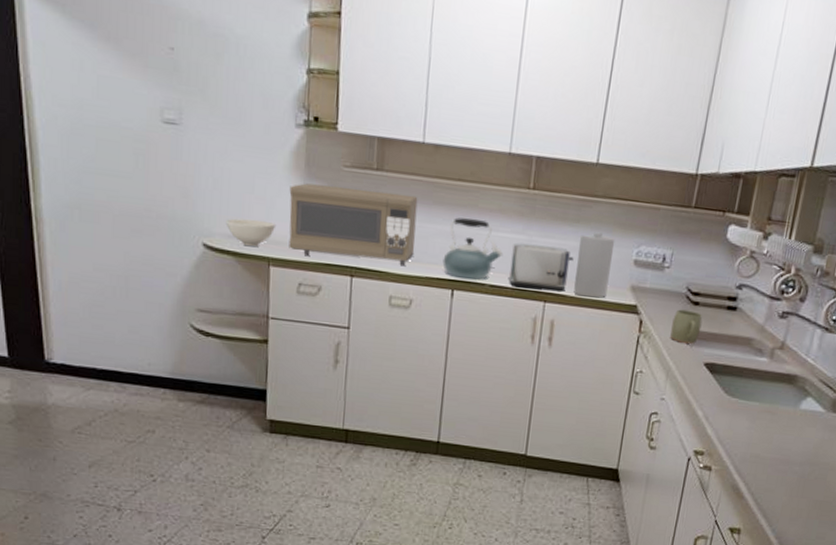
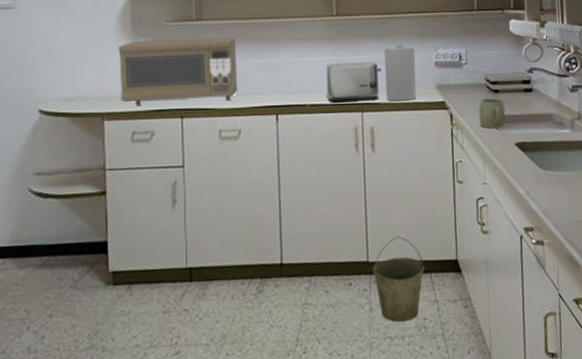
bowl: present [225,218,277,247] -> none [60,80,108,106]
kettle: present [442,217,504,280] -> none [265,49,319,104]
bucket: none [529,436,583,518] -> present [372,236,425,322]

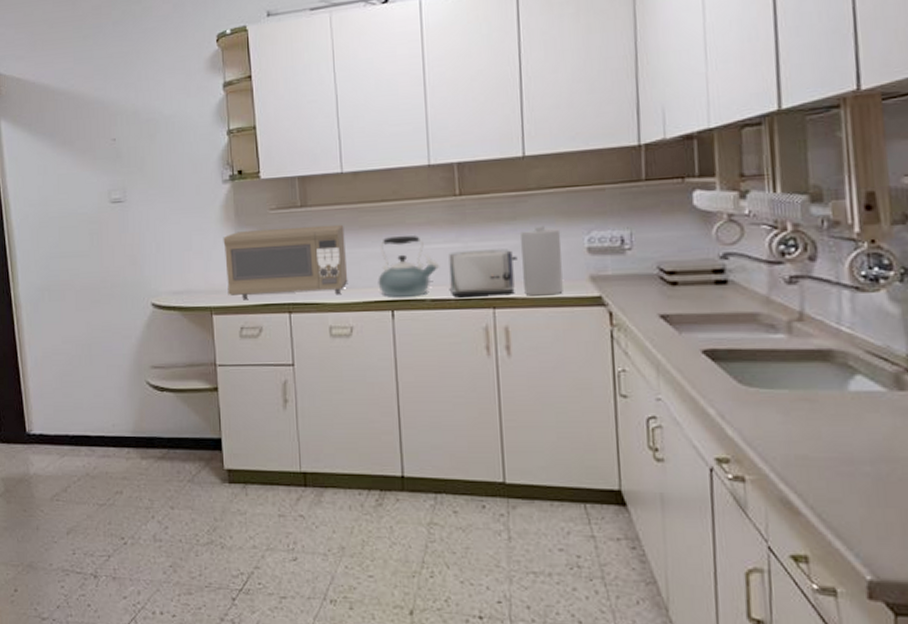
kettle: none [265,49,319,104] -> present [378,236,440,299]
bucket: present [372,236,425,322] -> none [510,457,577,556]
mug: present [479,98,506,128] -> none [649,292,688,331]

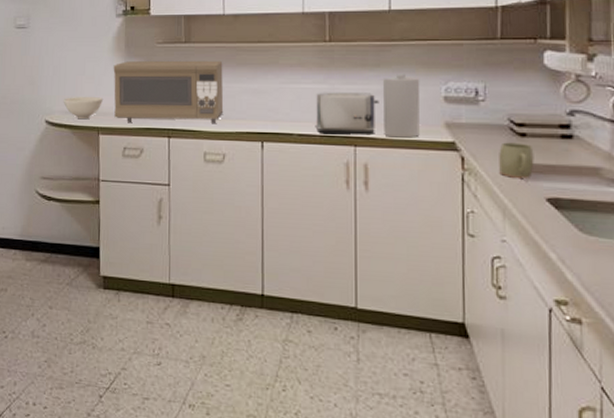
bowl: none [170,273,215,300] -> present [63,96,104,120]
kettle: present [378,236,440,299] -> none [250,75,308,131]
mug: none [649,292,688,331] -> present [499,142,534,178]

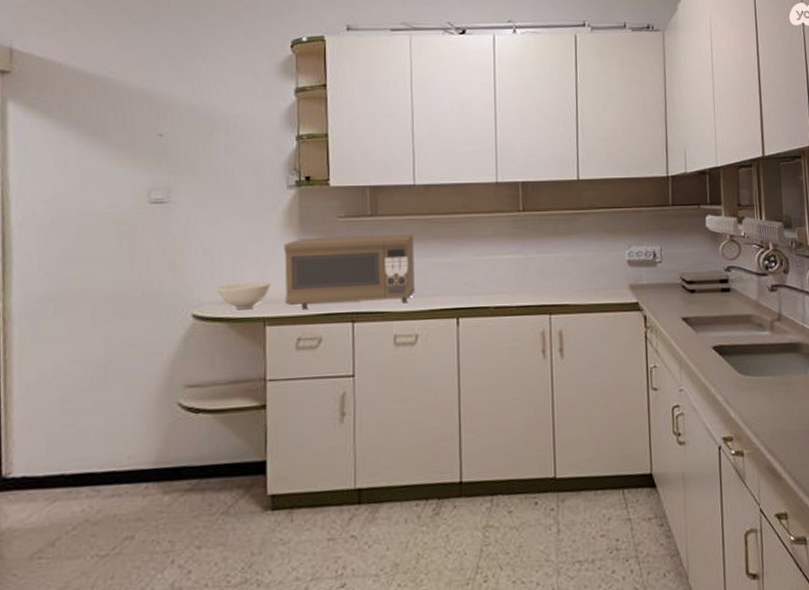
toaster: present [315,92,379,135] -> none [510,260,571,305]
paper towel holder: present [383,74,420,138] -> none [574,240,608,303]
mug: present [499,142,534,178] -> none [674,298,702,331]

